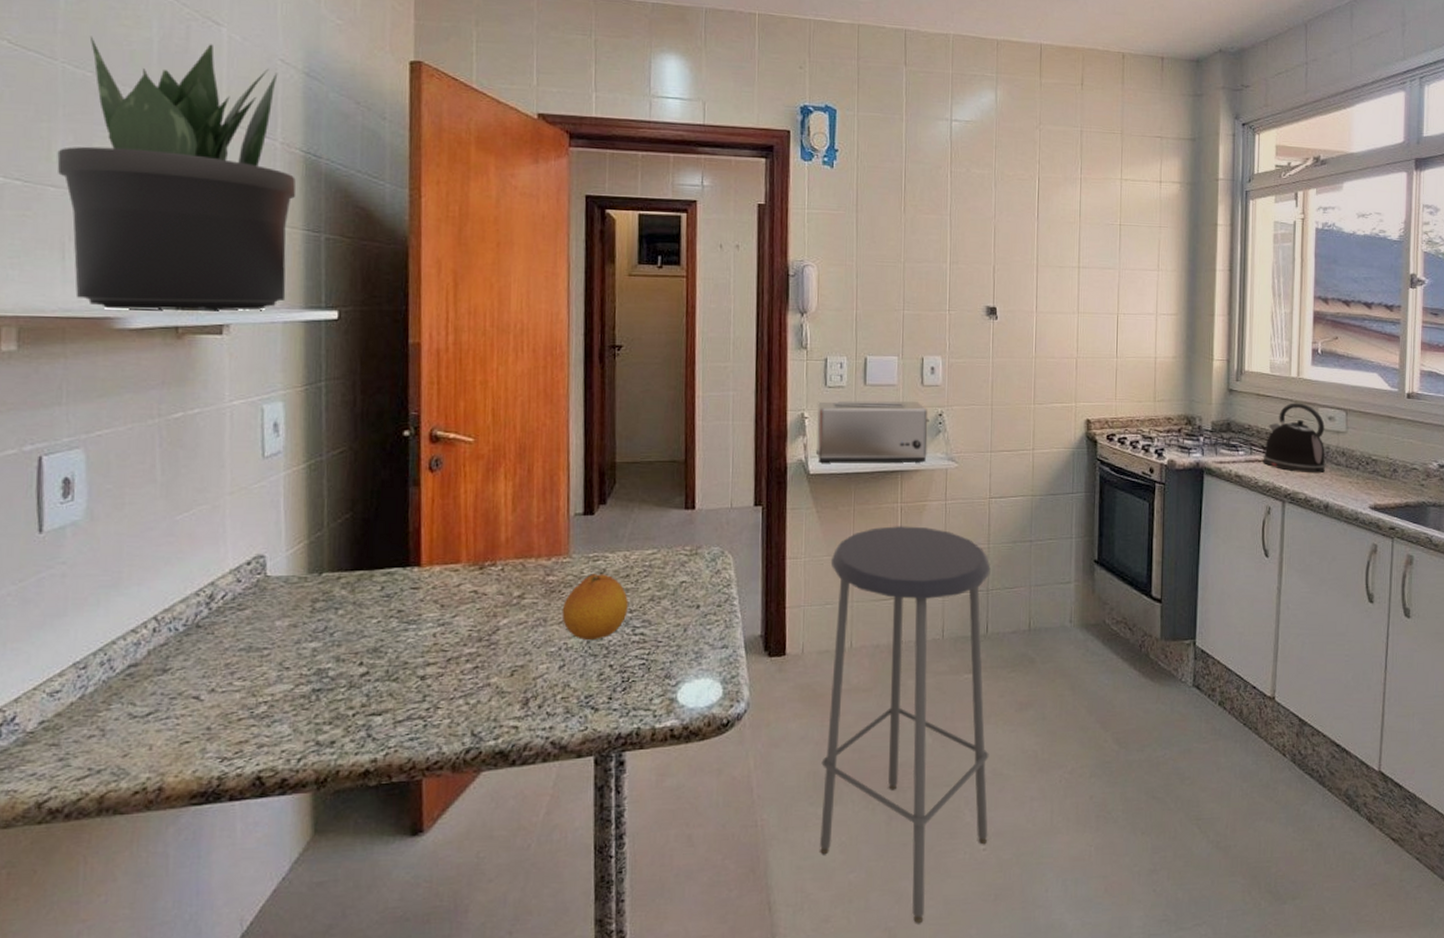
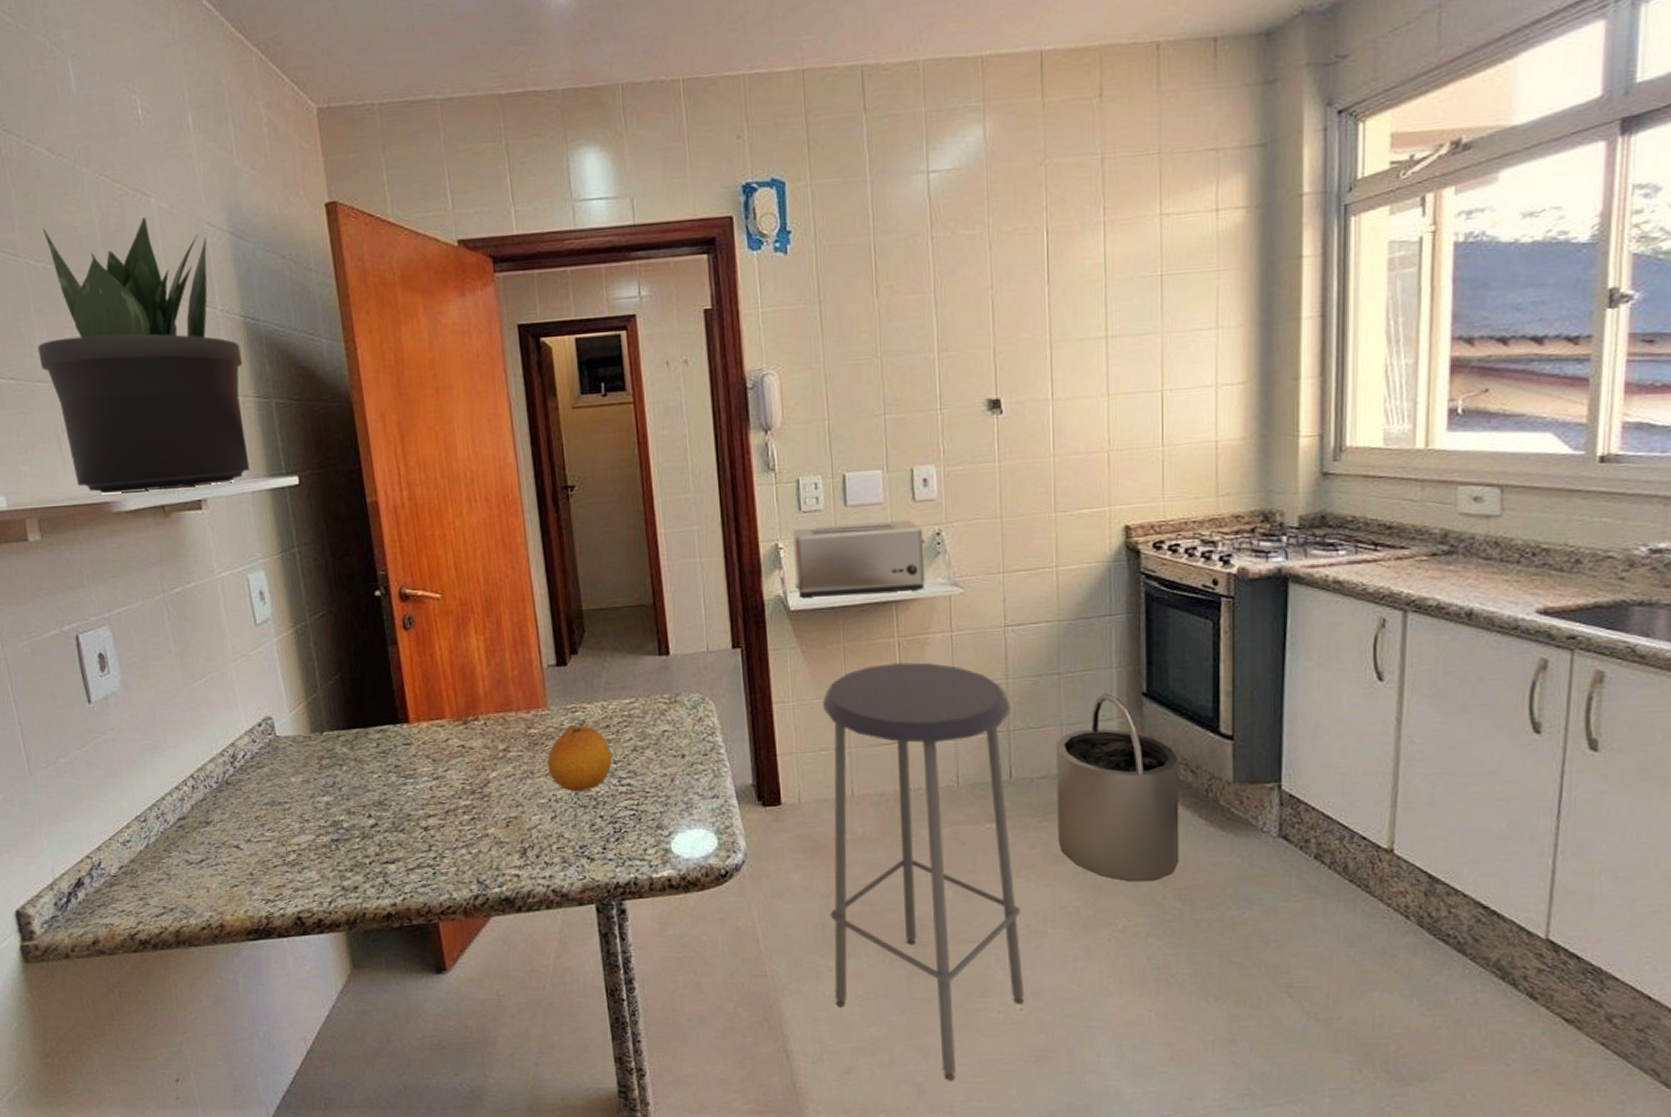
bucket: none [1023,559,1120,727] -> present [1056,692,1179,882]
kettle: present [1263,402,1326,474] -> none [1374,482,1469,573]

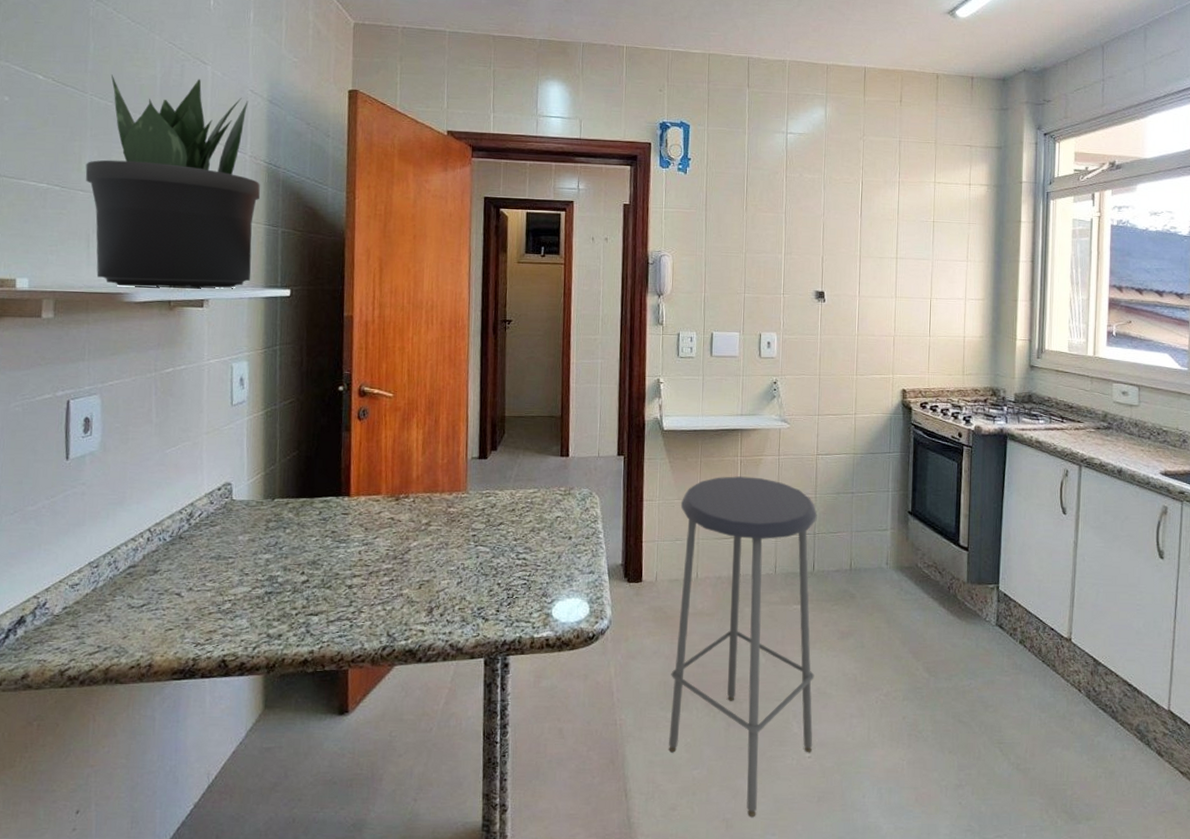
fruit: present [547,725,612,792] -> none [460,507,513,563]
toaster: present [791,519,925,598] -> none [669,369,766,423]
bucket: present [1056,692,1179,882] -> none [844,509,931,656]

